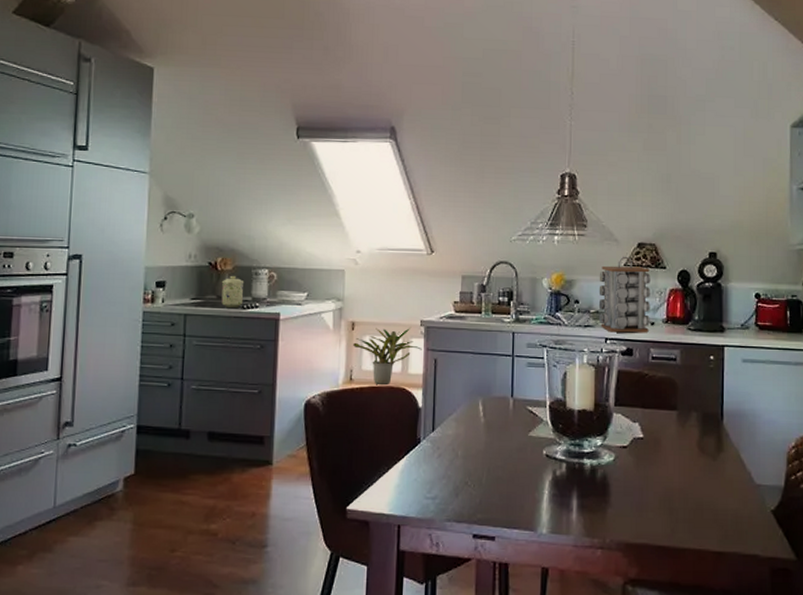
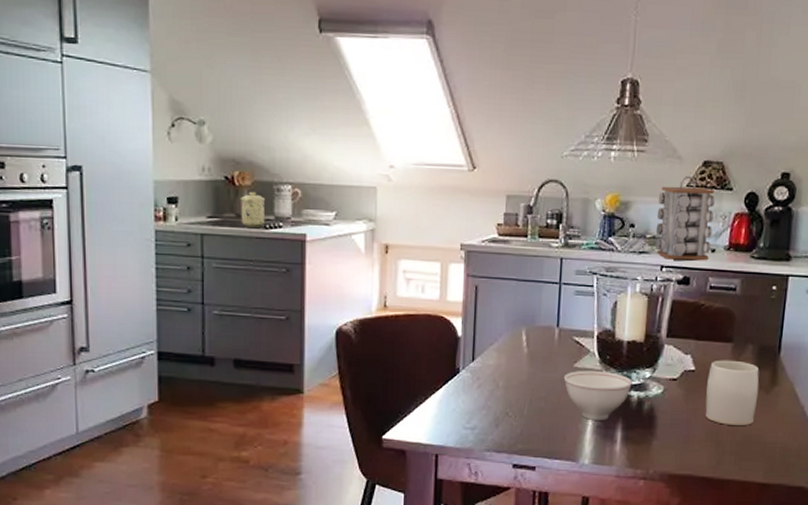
potted plant: present [353,327,422,386] -> none [387,251,462,313]
bowl: none [519,439,585,489] -> present [563,370,632,420]
mug: none [656,427,706,492] -> present [705,360,760,425]

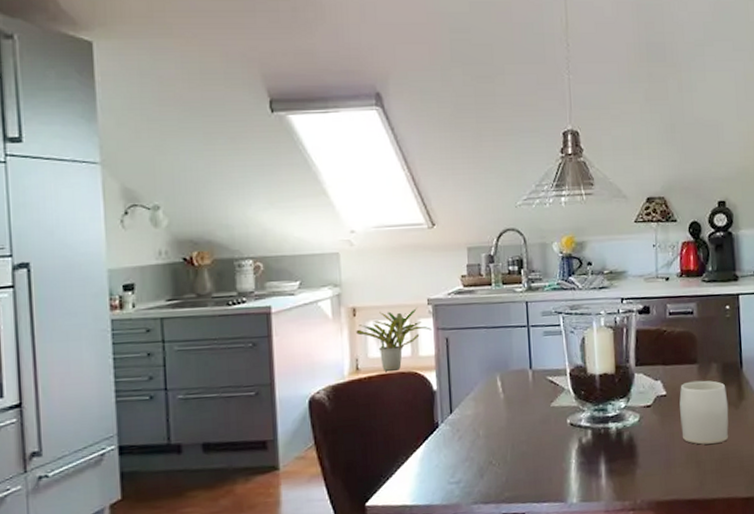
mug: present [240,191,266,229] -> none [200,269,228,307]
potted plant: none [387,251,462,313] -> present [356,307,432,372]
bowl: present [563,370,632,420] -> none [542,406,609,458]
spice rack: present [654,175,715,261] -> none [610,212,665,292]

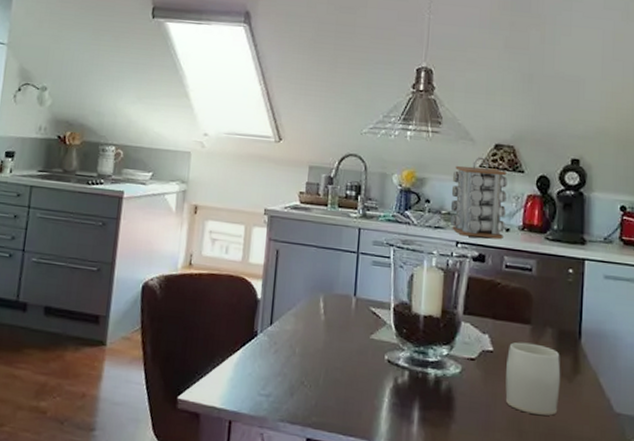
potted plant: present [356,307,432,372] -> none [194,212,265,274]
spice rack: none [610,212,665,292] -> present [449,157,507,239]

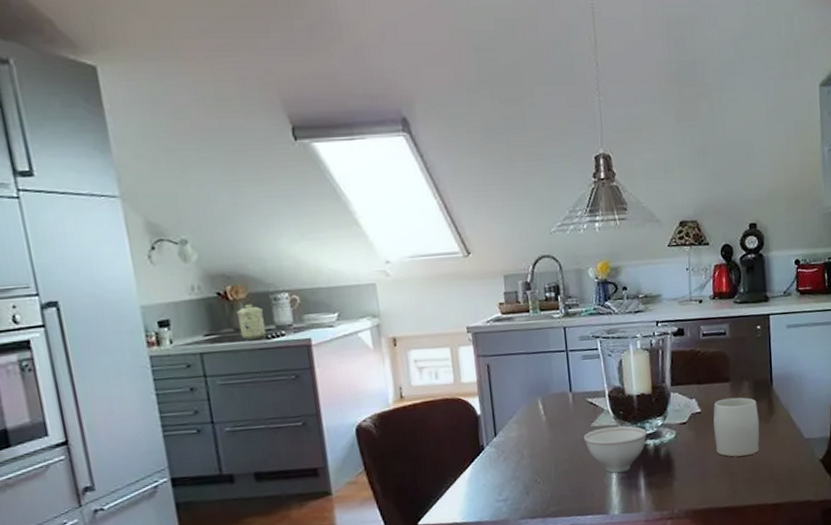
mug: none [67,150,91,184] -> present [236,303,267,341]
bowl: none [360,342,429,398] -> present [583,426,647,473]
spice rack: present [449,157,507,239] -> none [644,236,698,315]

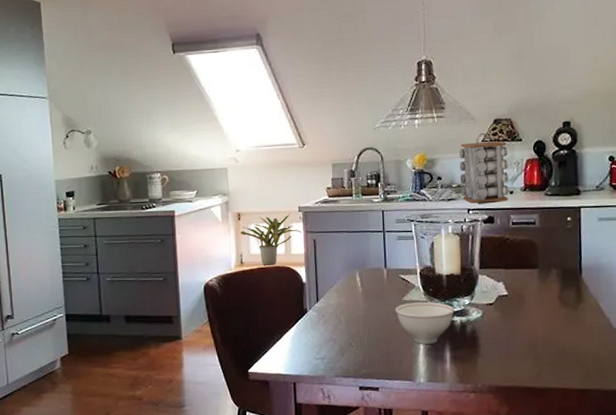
mug: present [236,303,267,341] -> none [121,181,142,210]
potted plant: none [398,335,473,399] -> present [241,213,302,266]
spice rack: none [644,236,698,315] -> present [459,132,509,204]
mug: present [713,397,760,457] -> none [520,283,567,340]

